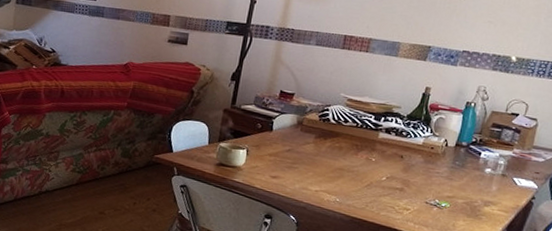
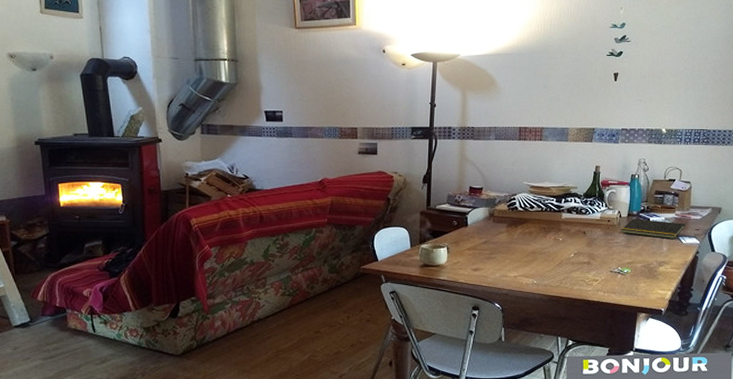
notepad: none [444,150,523,180] -> present [621,218,685,240]

